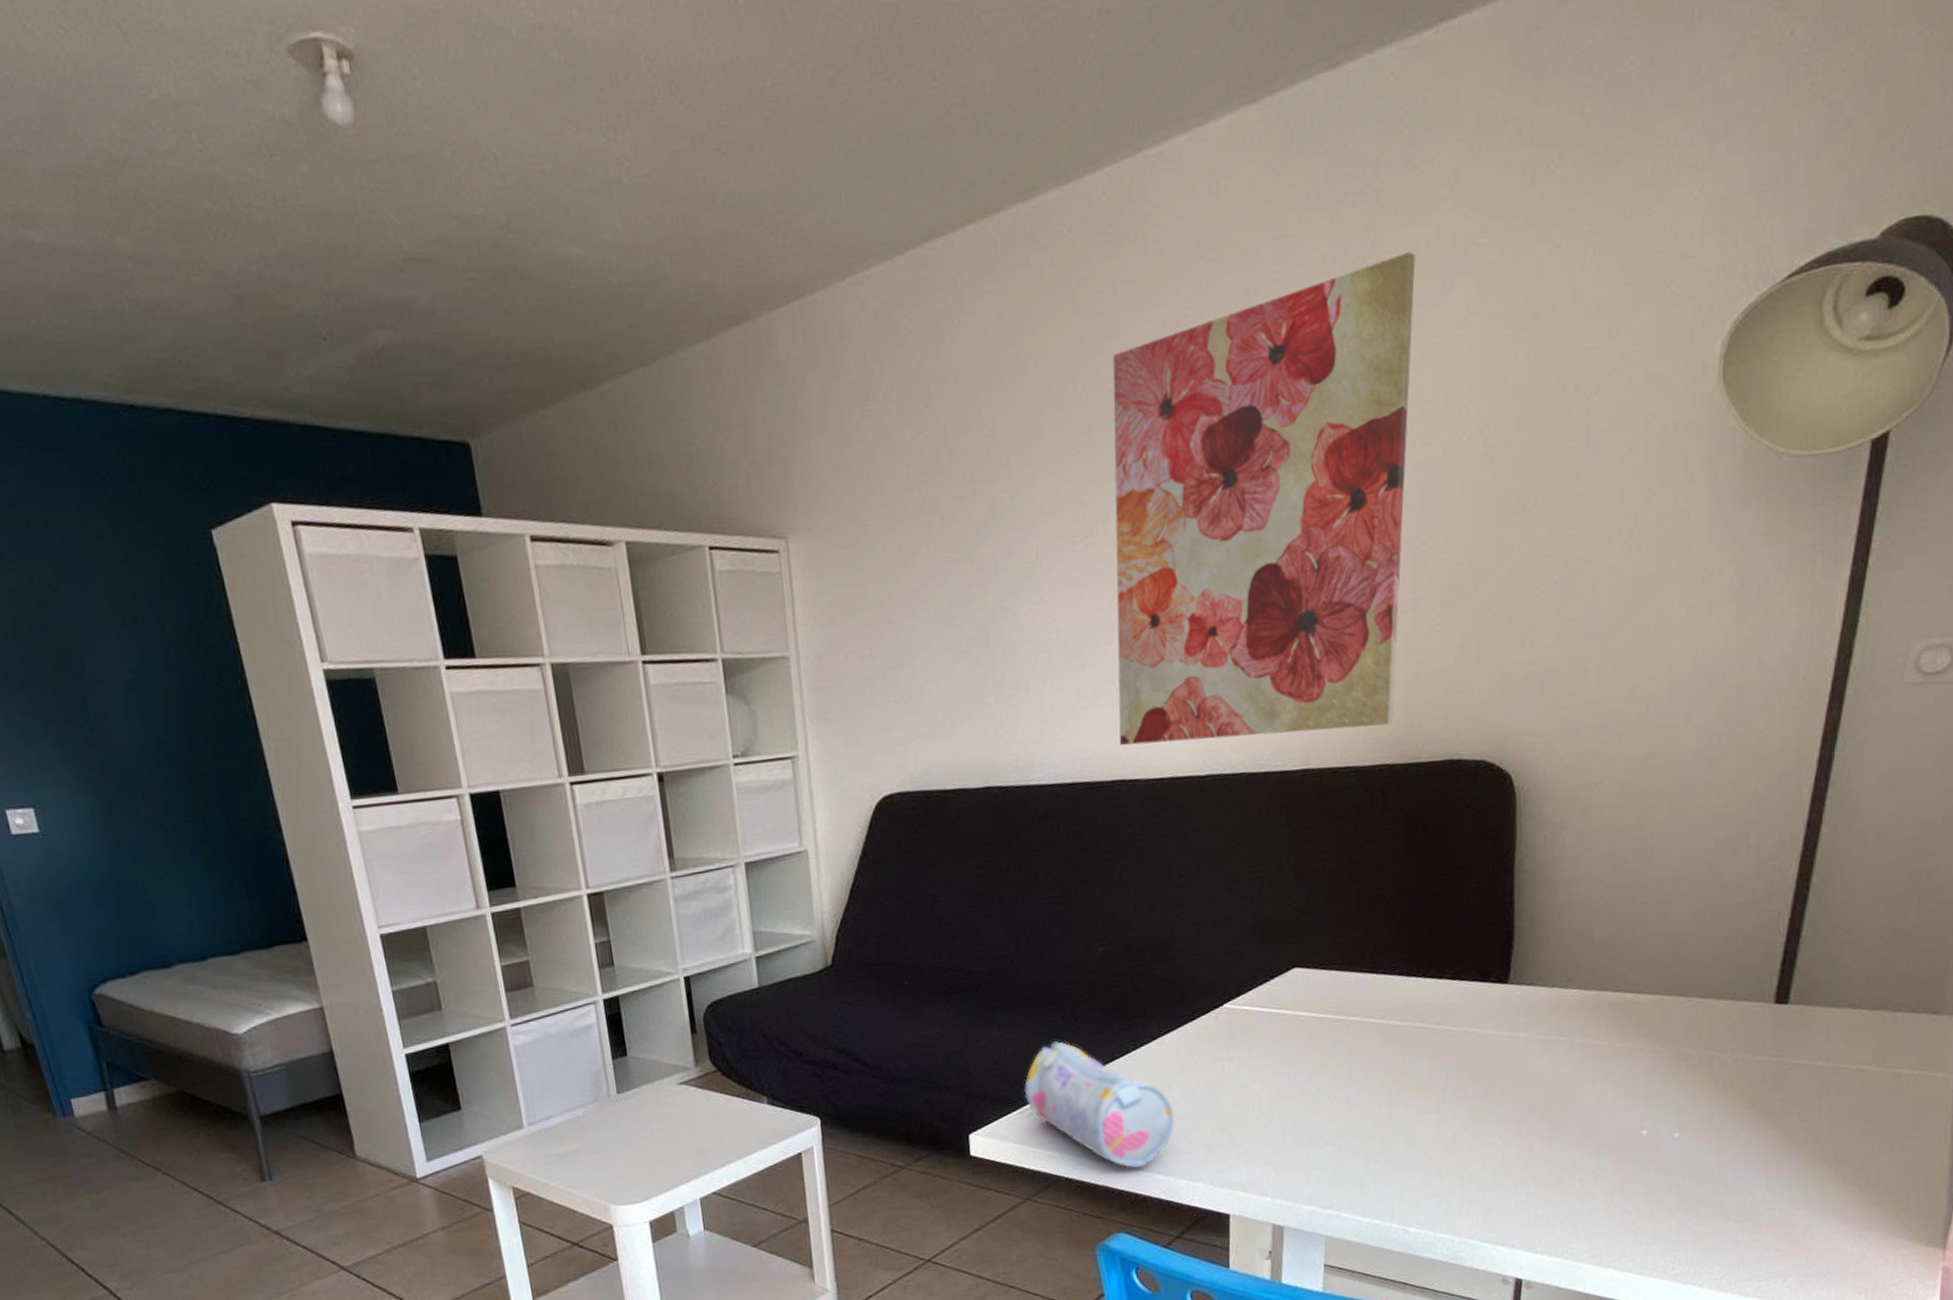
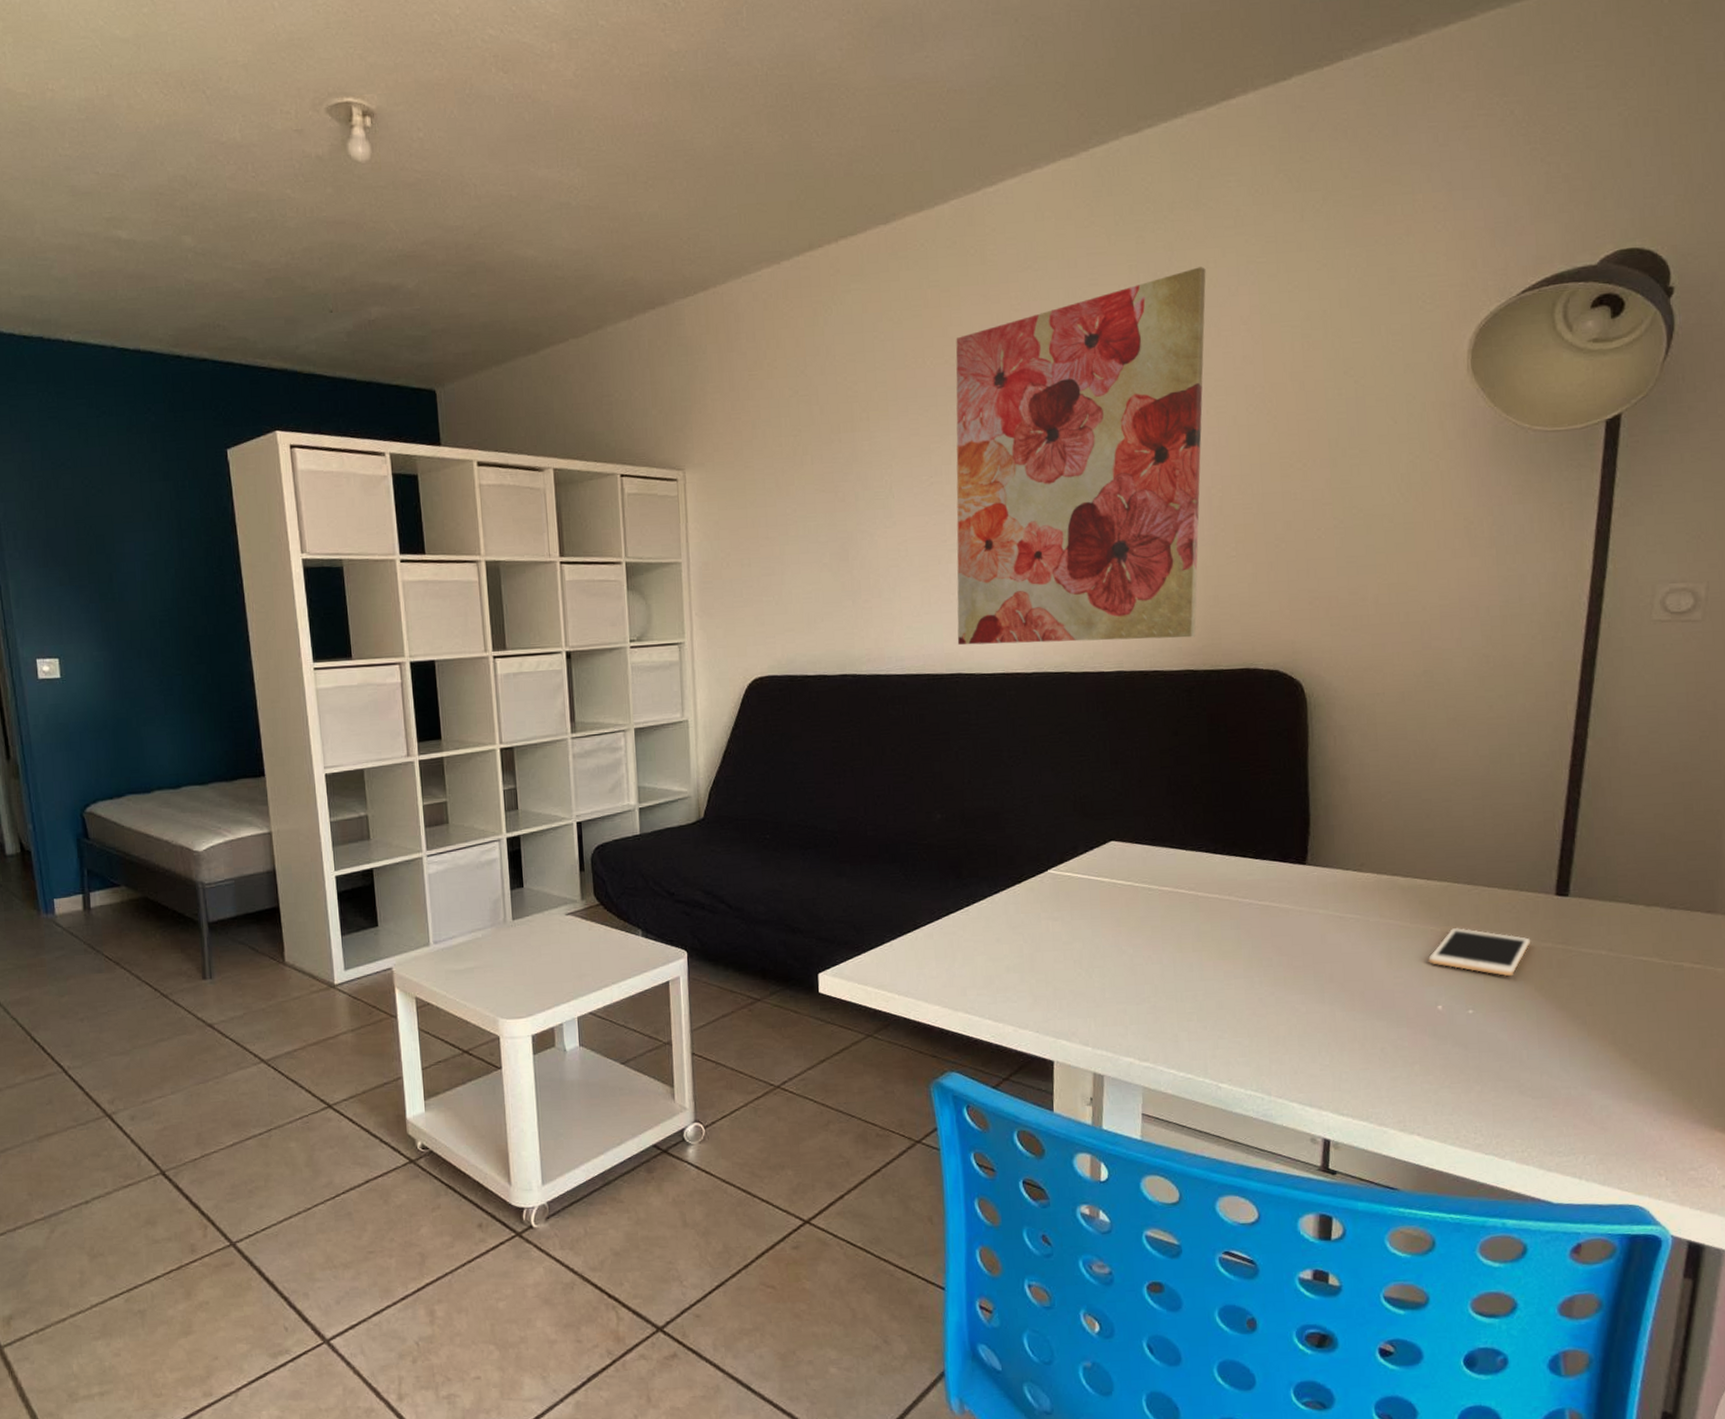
pencil case: present [1024,1041,1175,1169] -> none [868,895,1004,1013]
cell phone: none [1634,1045,1745,1096] -> present [1427,928,1531,977]

